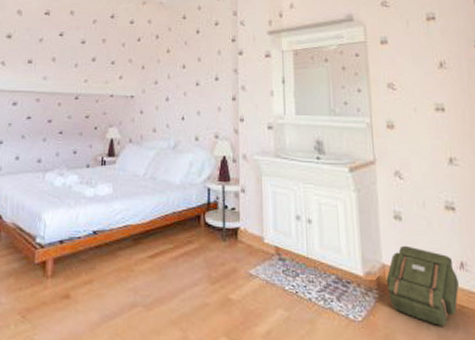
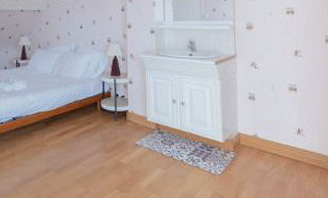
backpack: present [386,245,459,326] -> none [240,118,295,175]

